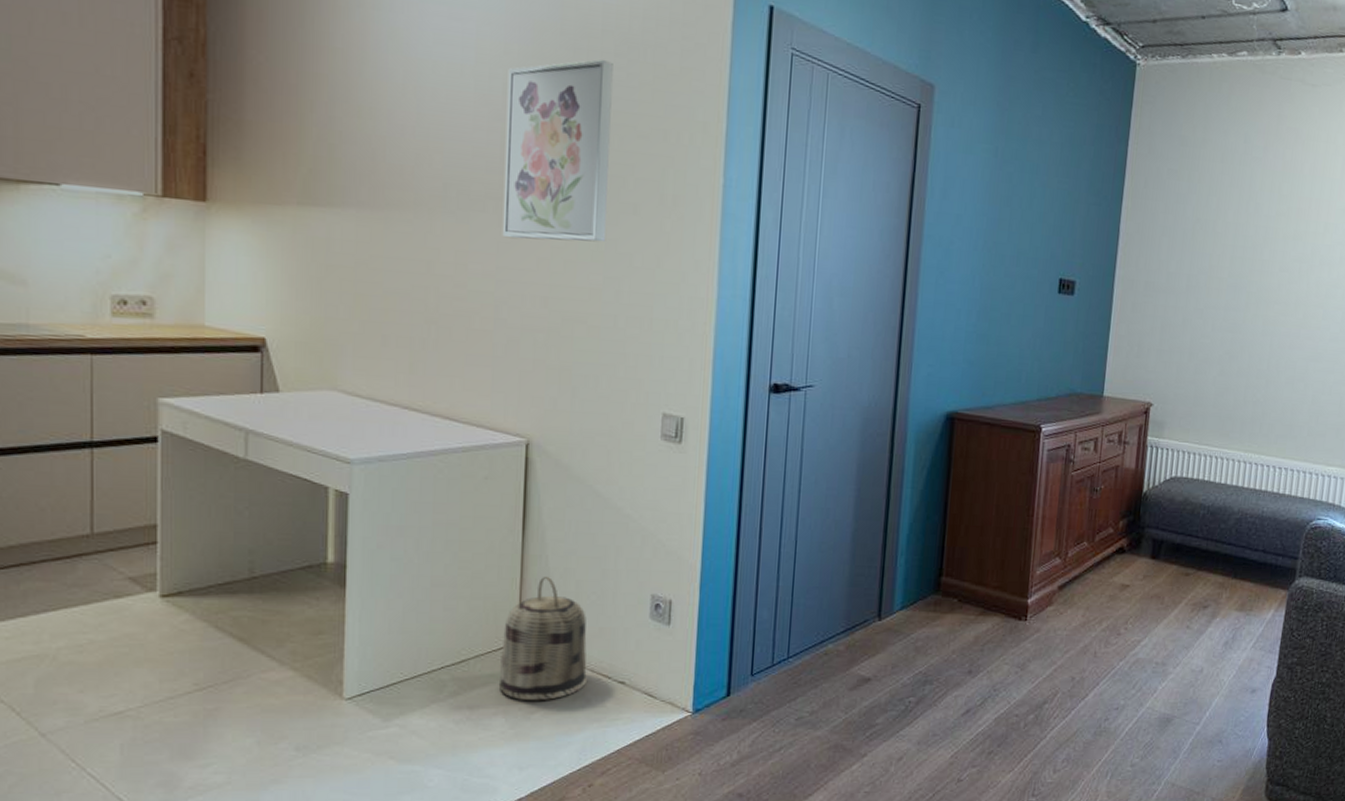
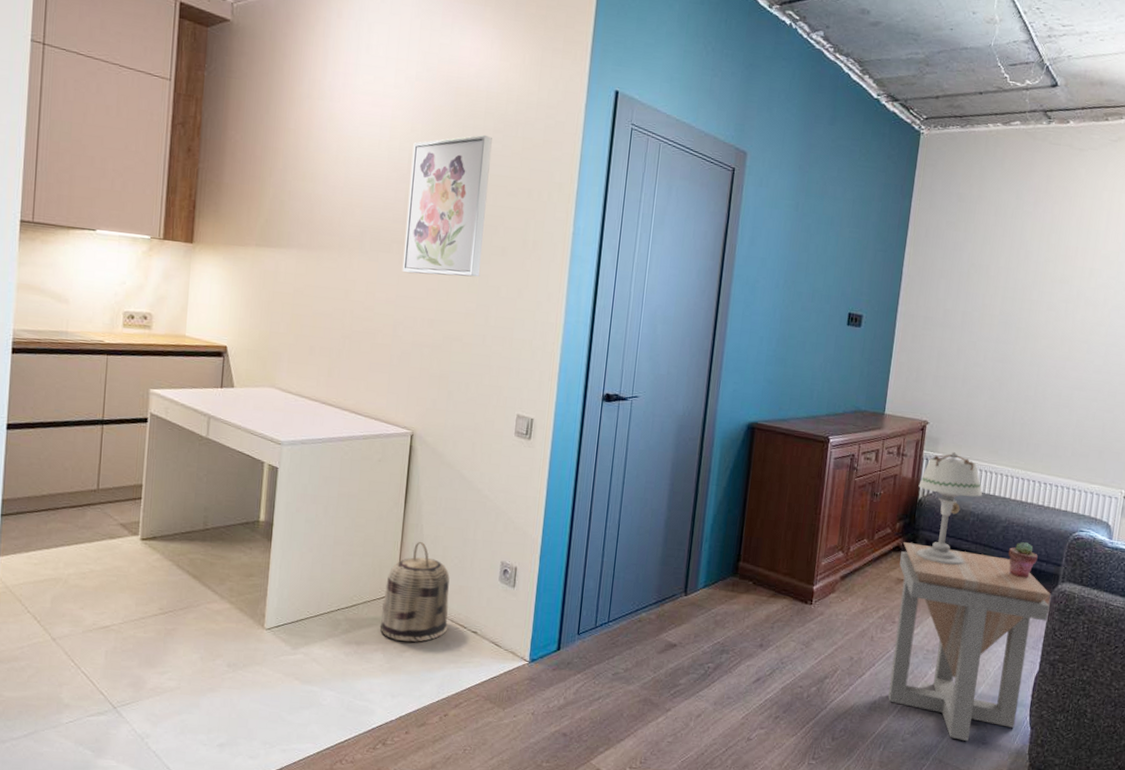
side table: none [1114,543,1287,761] -> present [887,542,1050,742]
table lamp: none [1142,437,1214,566] -> present [916,452,983,565]
potted succulent: none [1242,535,1274,575] -> present [1008,542,1038,578]

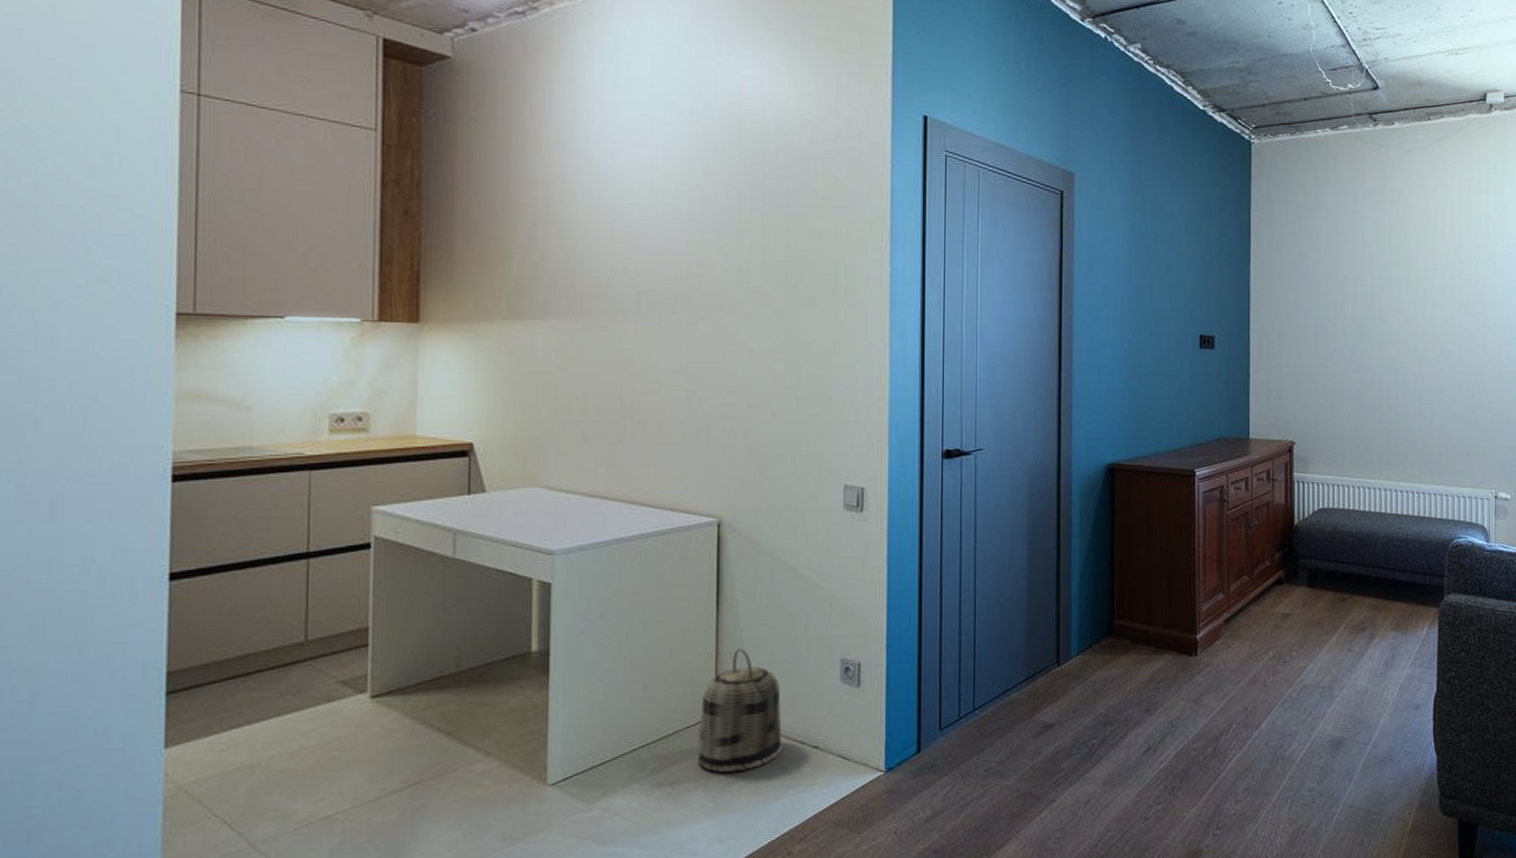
wall art: present [402,134,492,278] -> none [691,172,787,336]
side table: present [887,542,1050,742] -> none [1283,573,1439,780]
table lamp: present [916,452,983,565] -> none [1293,471,1359,592]
potted succulent: present [1008,542,1038,578] -> none [1392,557,1421,595]

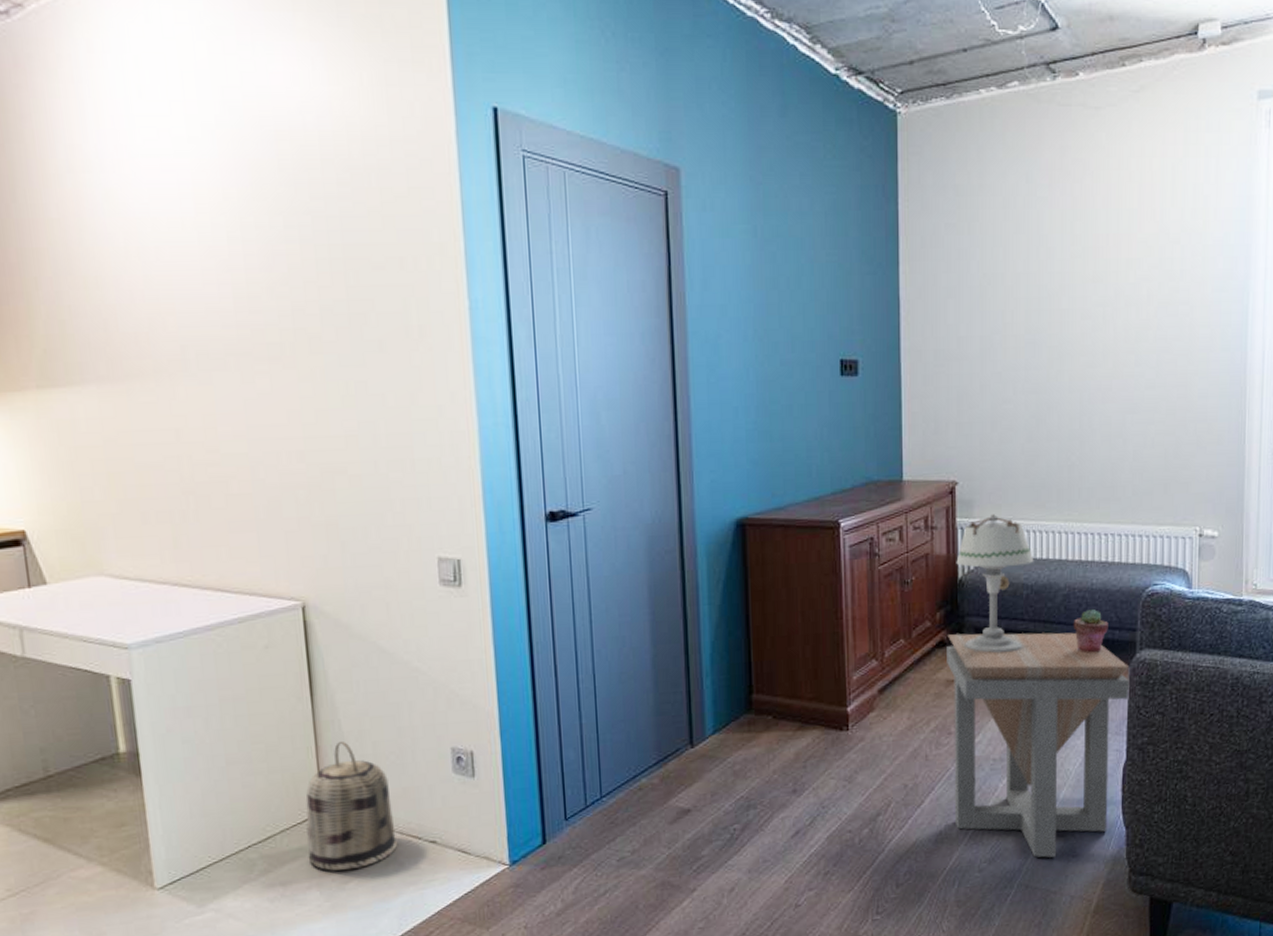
side table: none [1283,573,1439,780] -> present [947,632,1129,858]
table lamp: none [1293,471,1359,592] -> present [956,514,1034,653]
potted succulent: none [1392,557,1421,595] -> present [1074,609,1108,653]

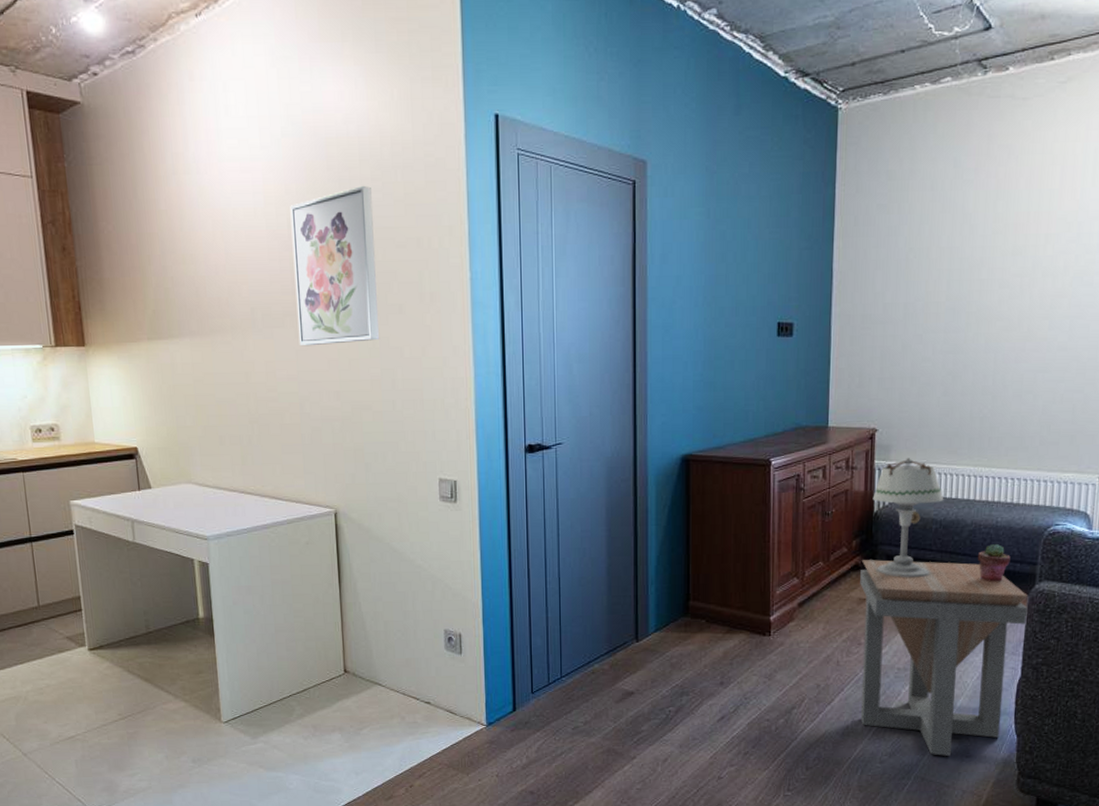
wall art: none [230,191,354,394] -> present [290,185,379,346]
basket: present [305,740,398,871] -> none [333,619,401,720]

